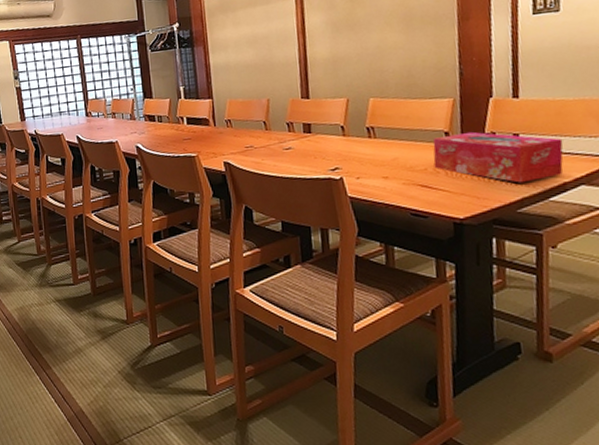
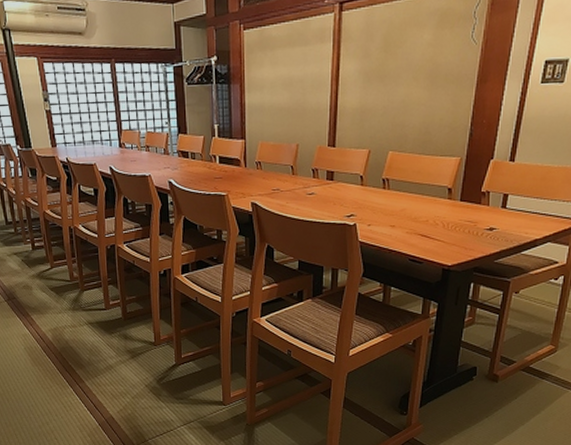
tissue box: present [433,131,564,183] -> none [434,189,542,238]

